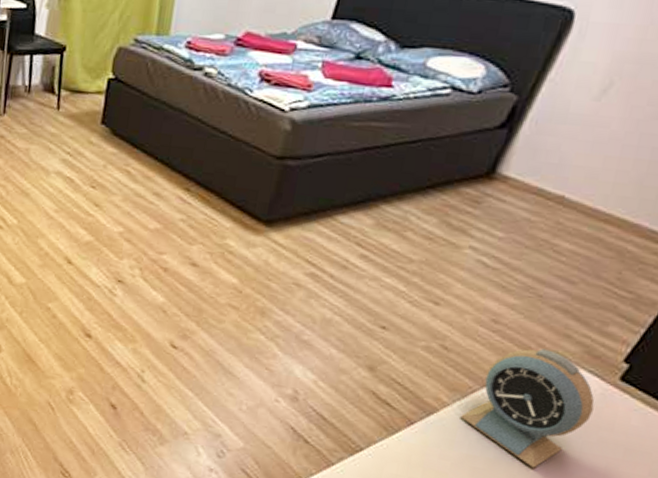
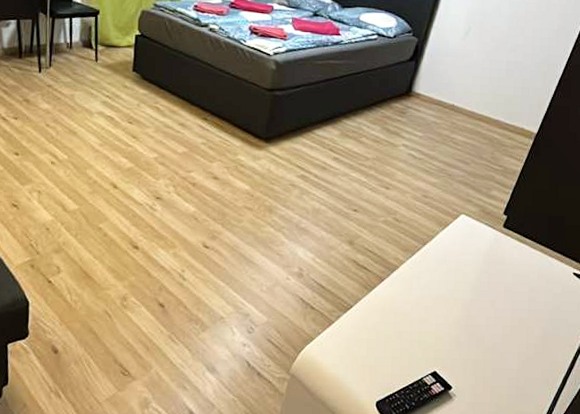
alarm clock: present [460,348,595,468] -> none [413,212,491,299]

